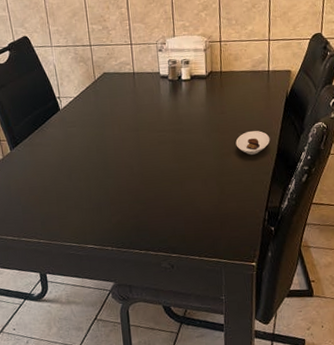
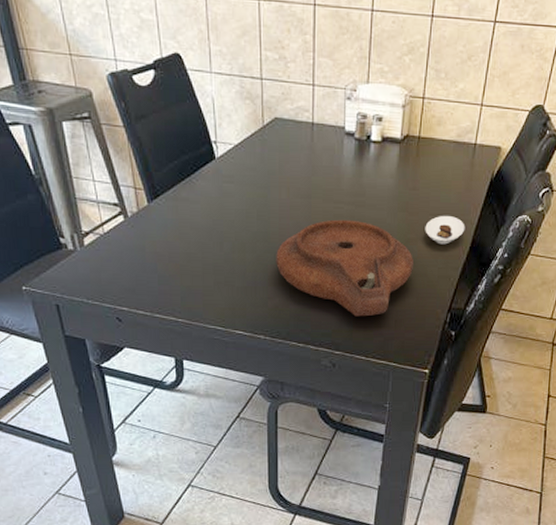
plate: none [114,144,230,223] -> present [276,219,413,317]

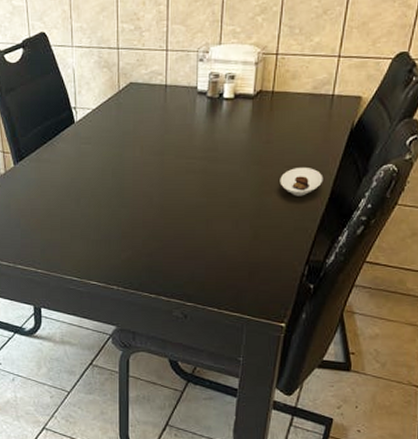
plate: present [276,219,413,317] -> none [129,174,268,269]

